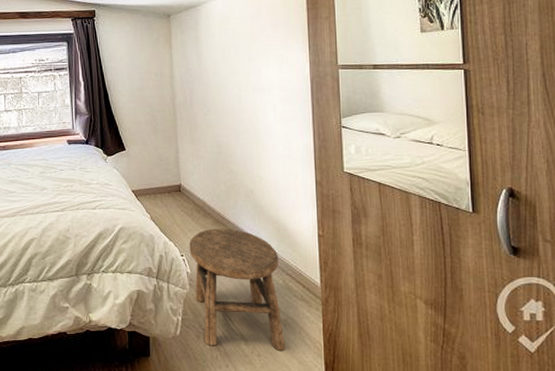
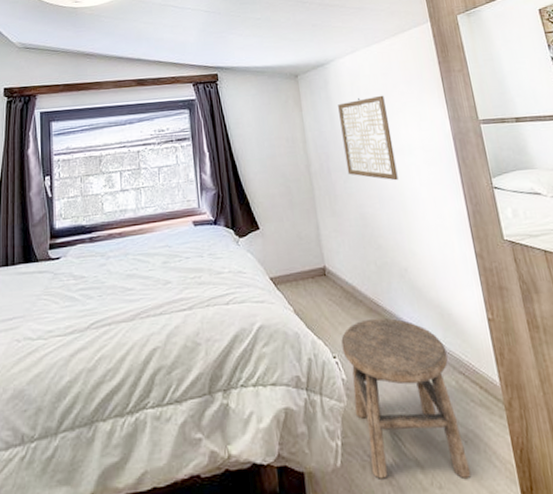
wall art: none [206,37,255,116] -> present [338,95,399,181]

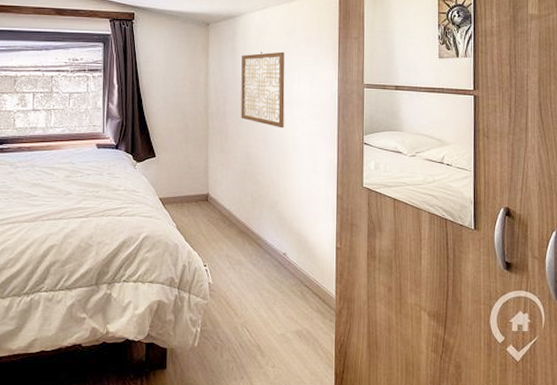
stool: present [341,318,472,479] -> none [213,238,299,361]

